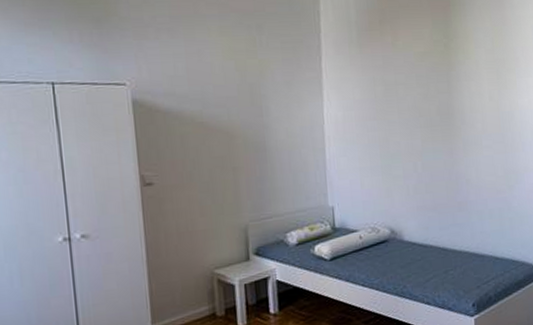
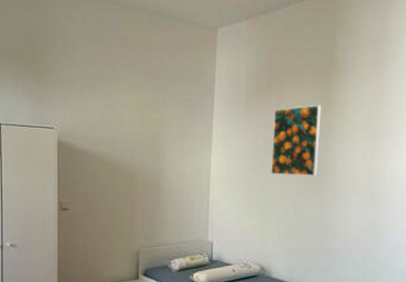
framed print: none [390,41,444,123] -> present [271,105,322,176]

